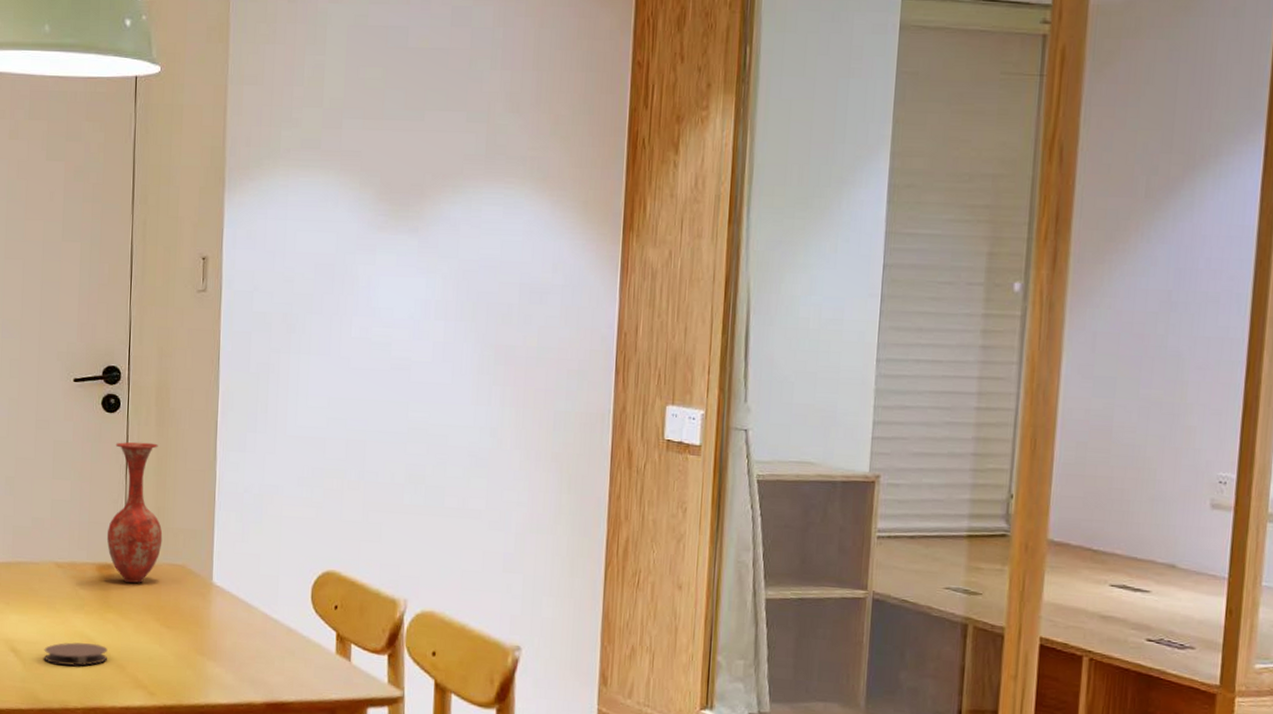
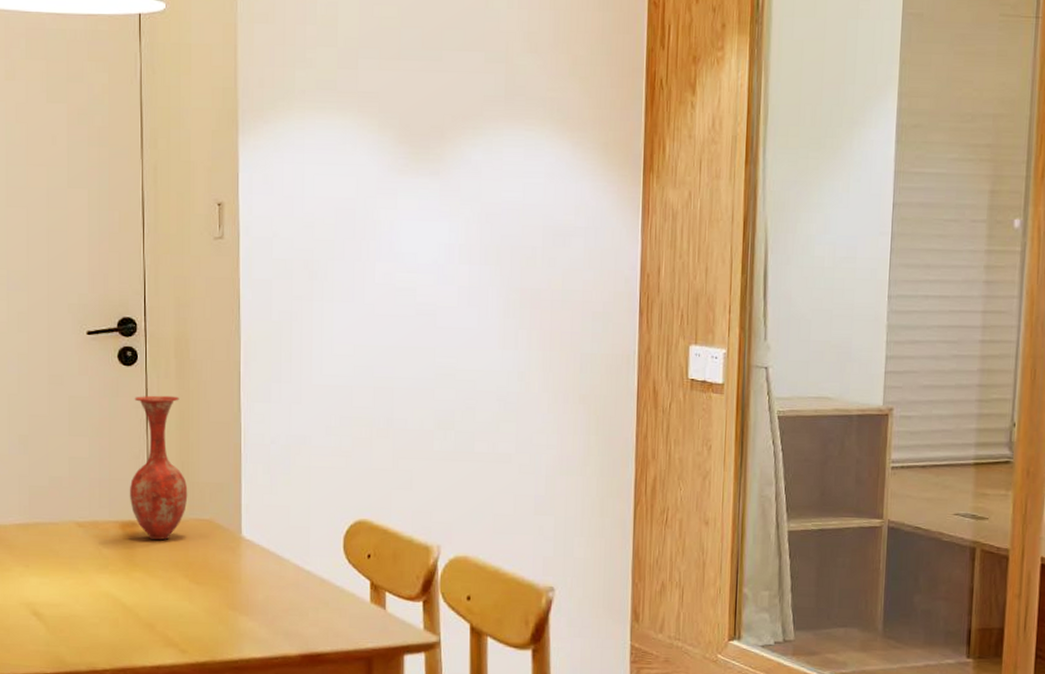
coaster: present [44,642,108,666] -> none [68,603,135,627]

